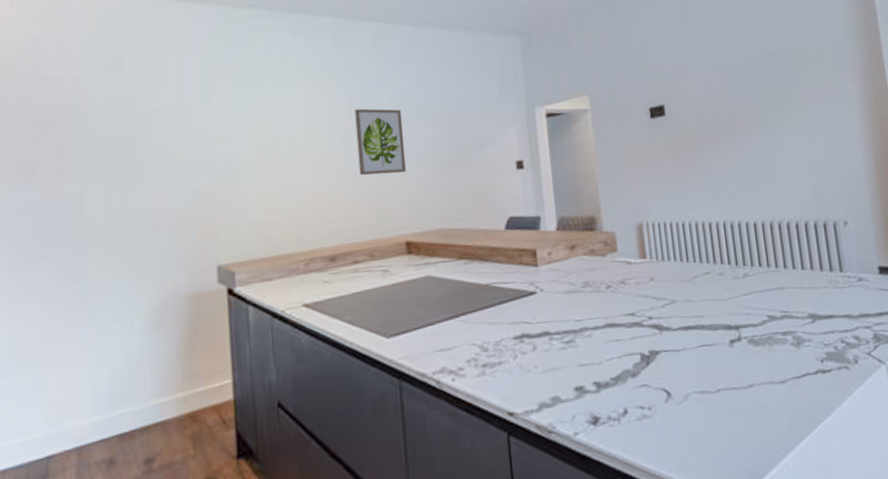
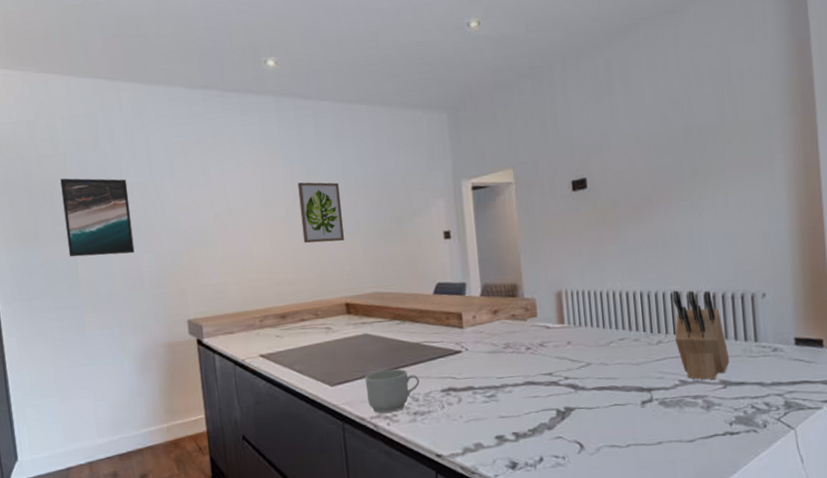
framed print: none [70,103,157,195] -> present [60,178,135,257]
mug: none [426,315,489,368] -> present [365,369,420,414]
knife block: none [756,220,817,314] -> present [673,290,730,380]

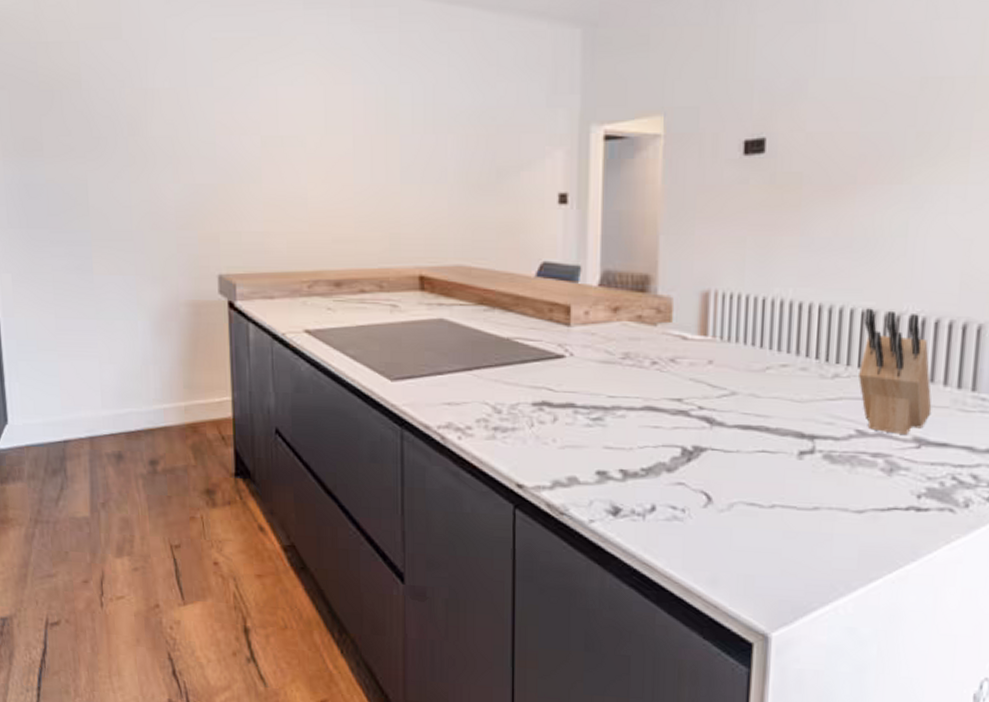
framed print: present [60,178,135,257] -> none [72,74,158,182]
wall art: present [298,182,344,244] -> none [371,108,425,193]
mug: present [365,369,420,414] -> none [435,367,505,424]

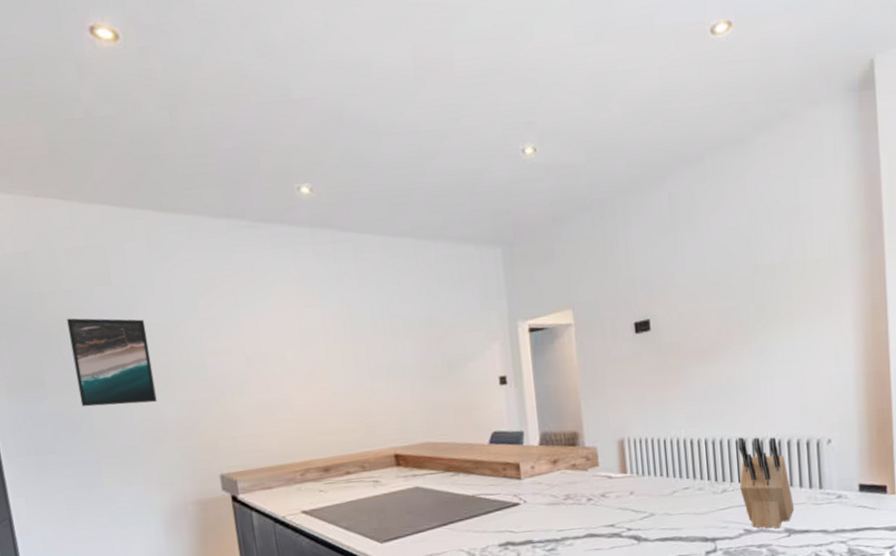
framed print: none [72,74,158,182] -> present [67,318,157,407]

